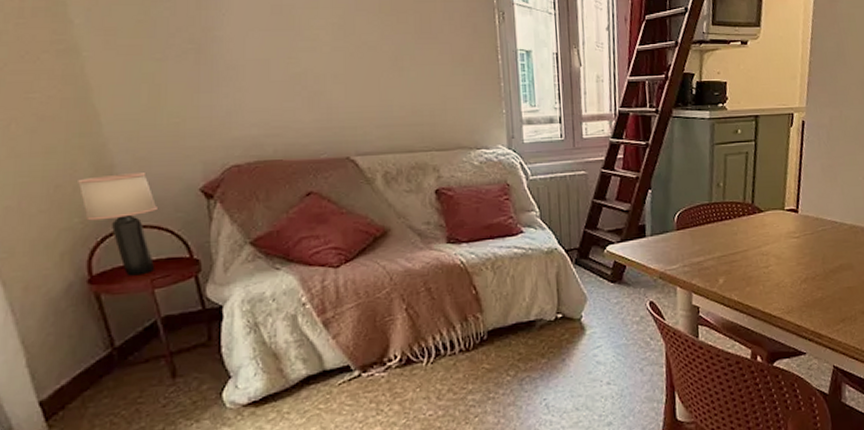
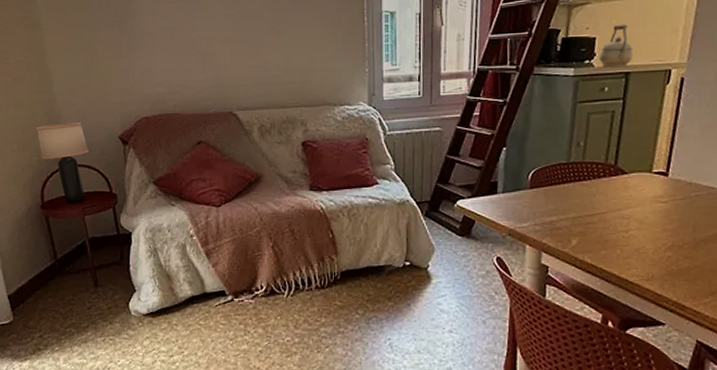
kettle: none [731,71,761,111] -> present [599,25,634,68]

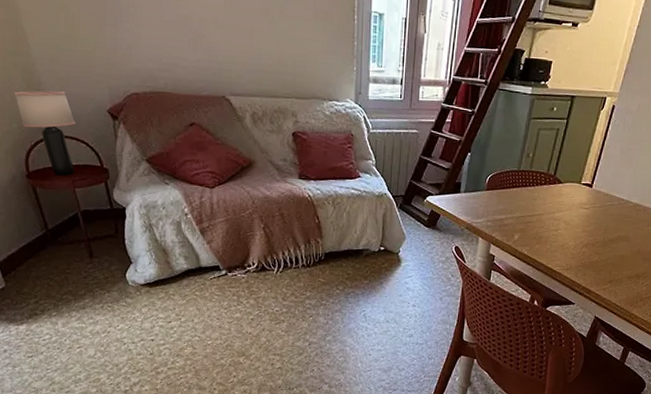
kettle: present [599,25,634,68] -> none [553,52,580,92]

